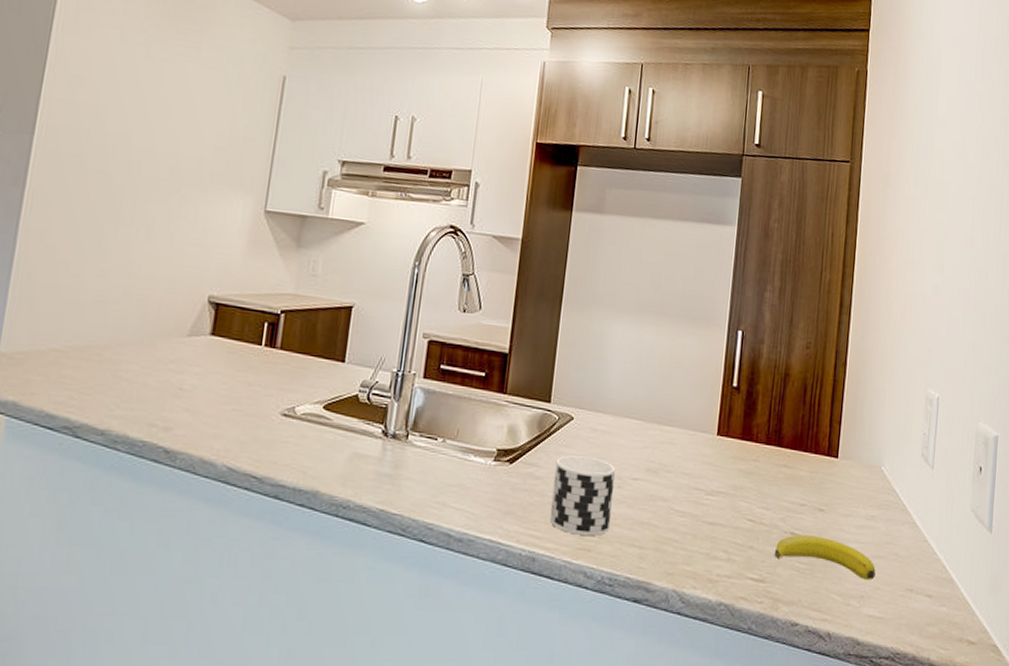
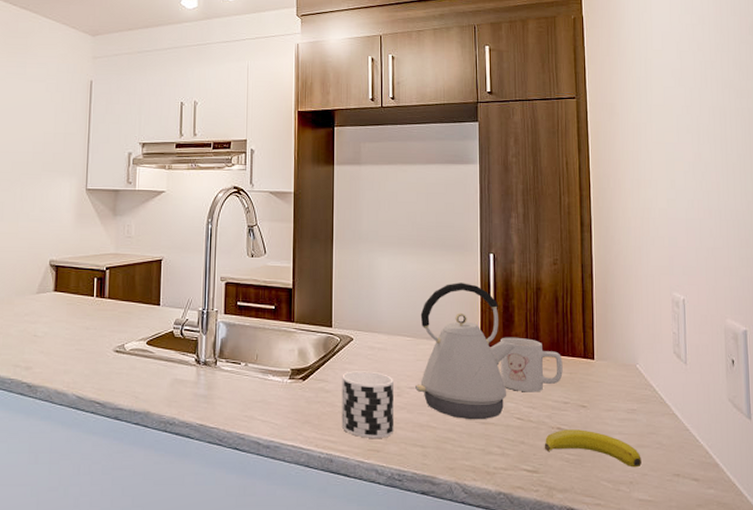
kettle: none [638,361,755,520] -> present [414,283,515,420]
mug: none [736,427,804,492] -> present [501,337,563,392]

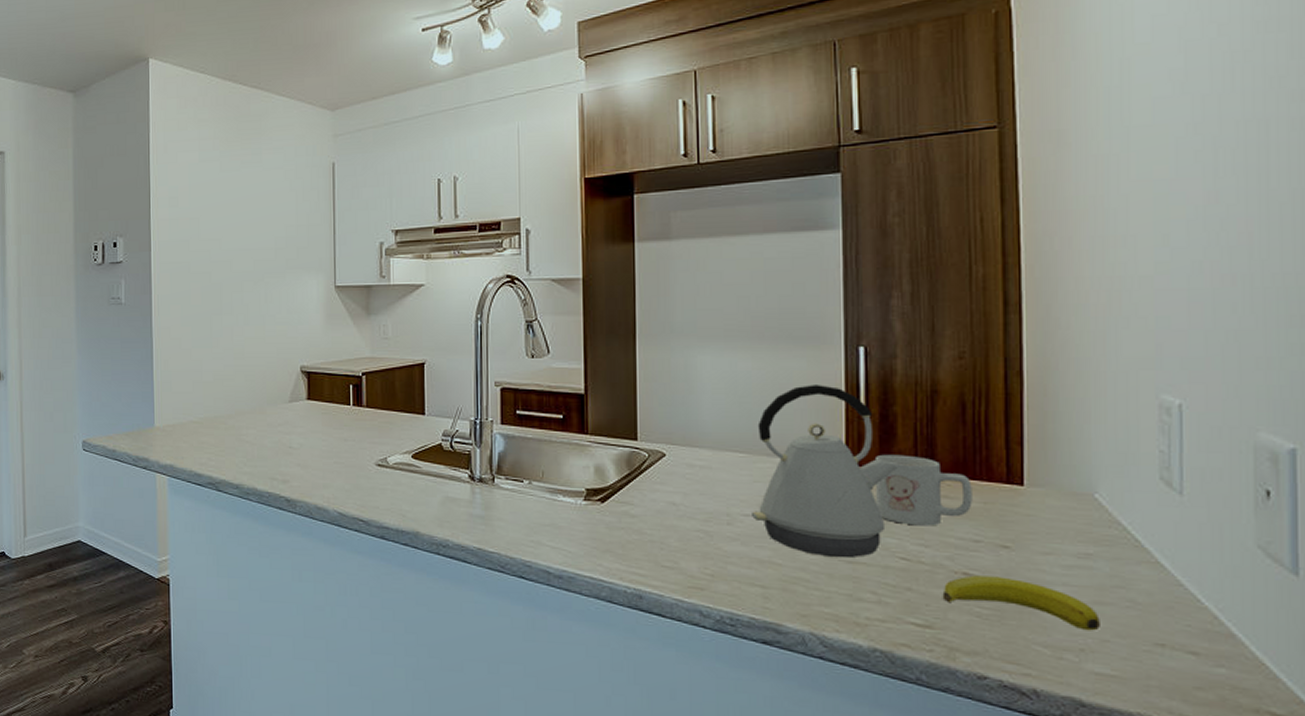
cup: present [341,371,395,438] -> none [652,493,724,574]

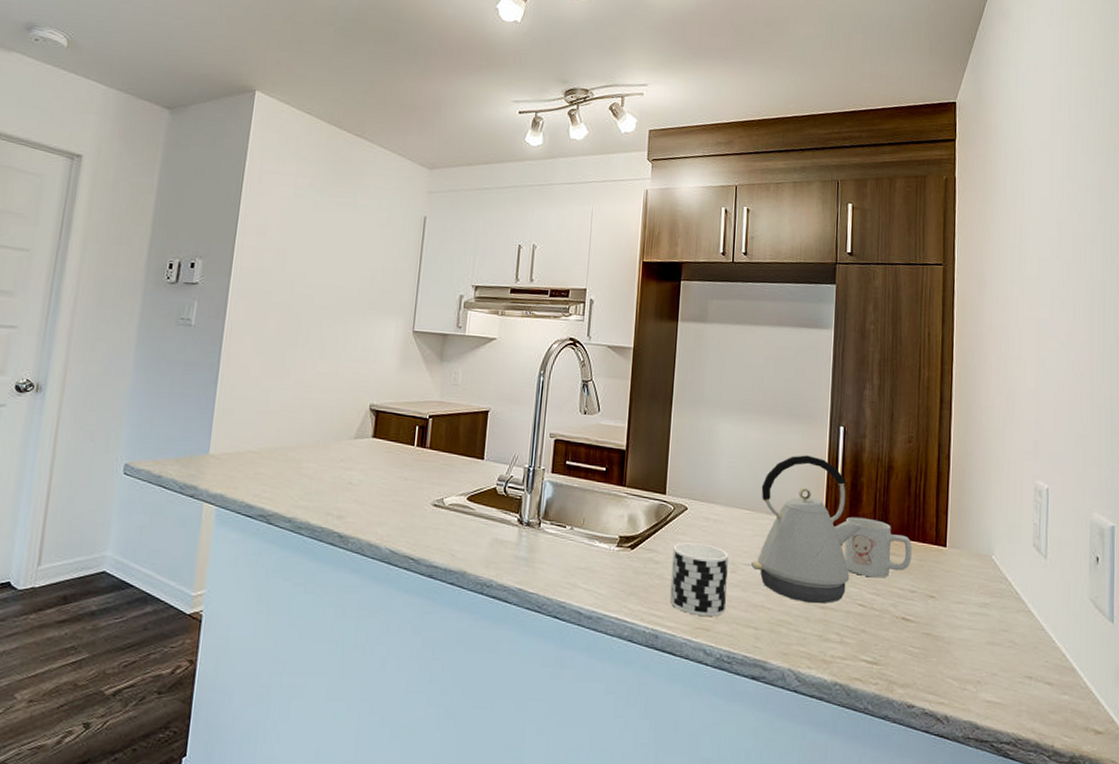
cup: none [652,493,724,574] -> present [670,542,728,617]
banana: present [942,575,1100,631] -> none [886,620,991,666]

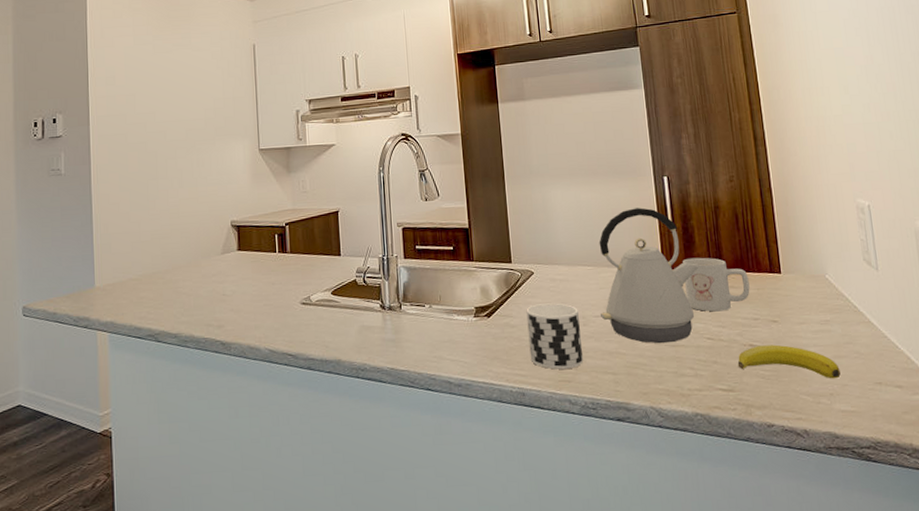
banana: none [886,620,991,666] -> present [737,344,841,379]

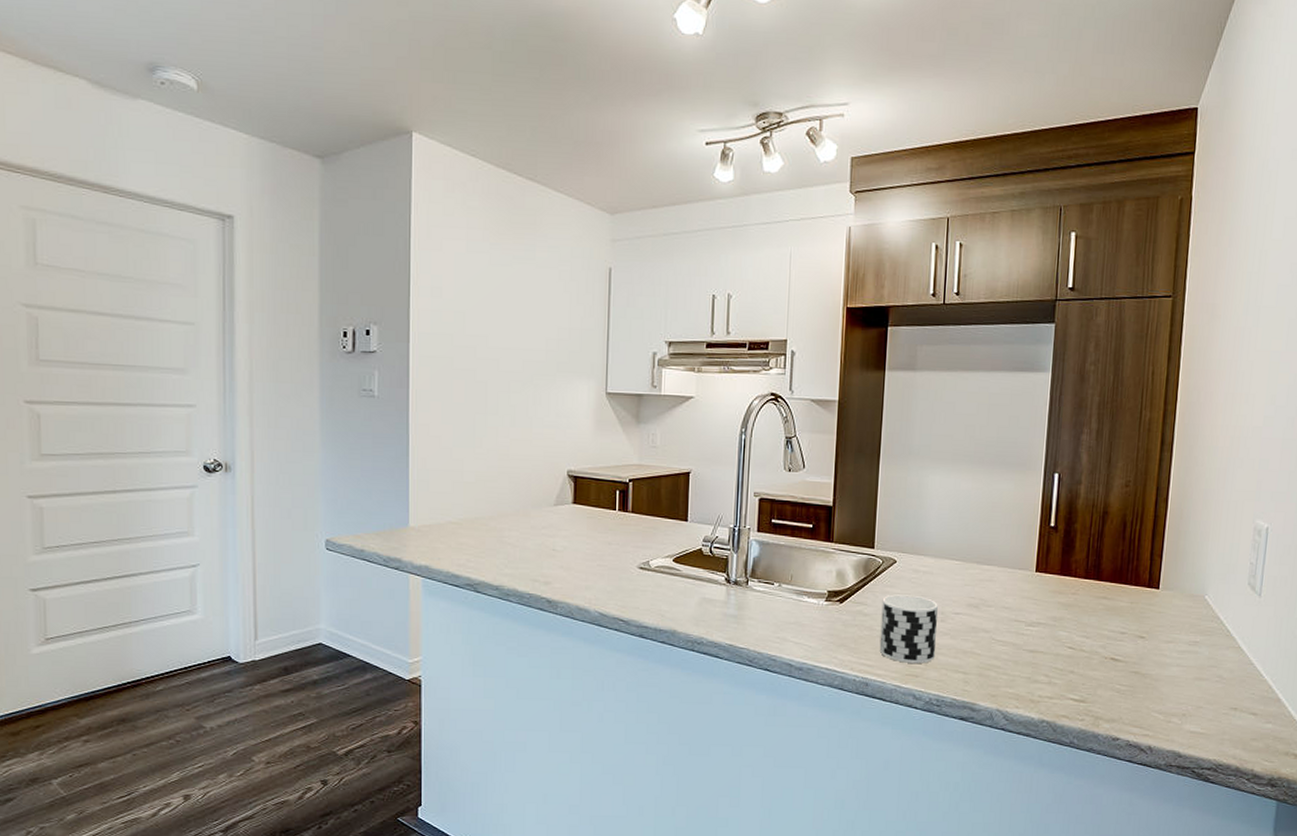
kettle: present [599,207,698,344] -> none [960,504,1073,648]
mug: present [683,257,750,312] -> none [1055,563,1124,622]
banana: present [737,344,841,379] -> none [1094,660,1198,700]

